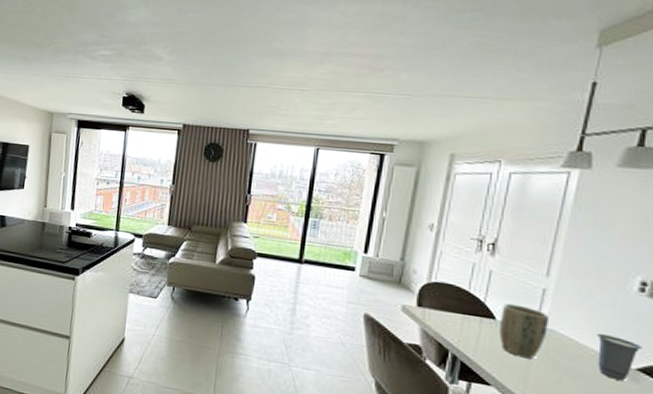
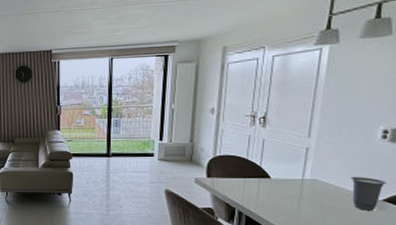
plant pot: present [499,303,548,359] -> none [274,163,312,205]

